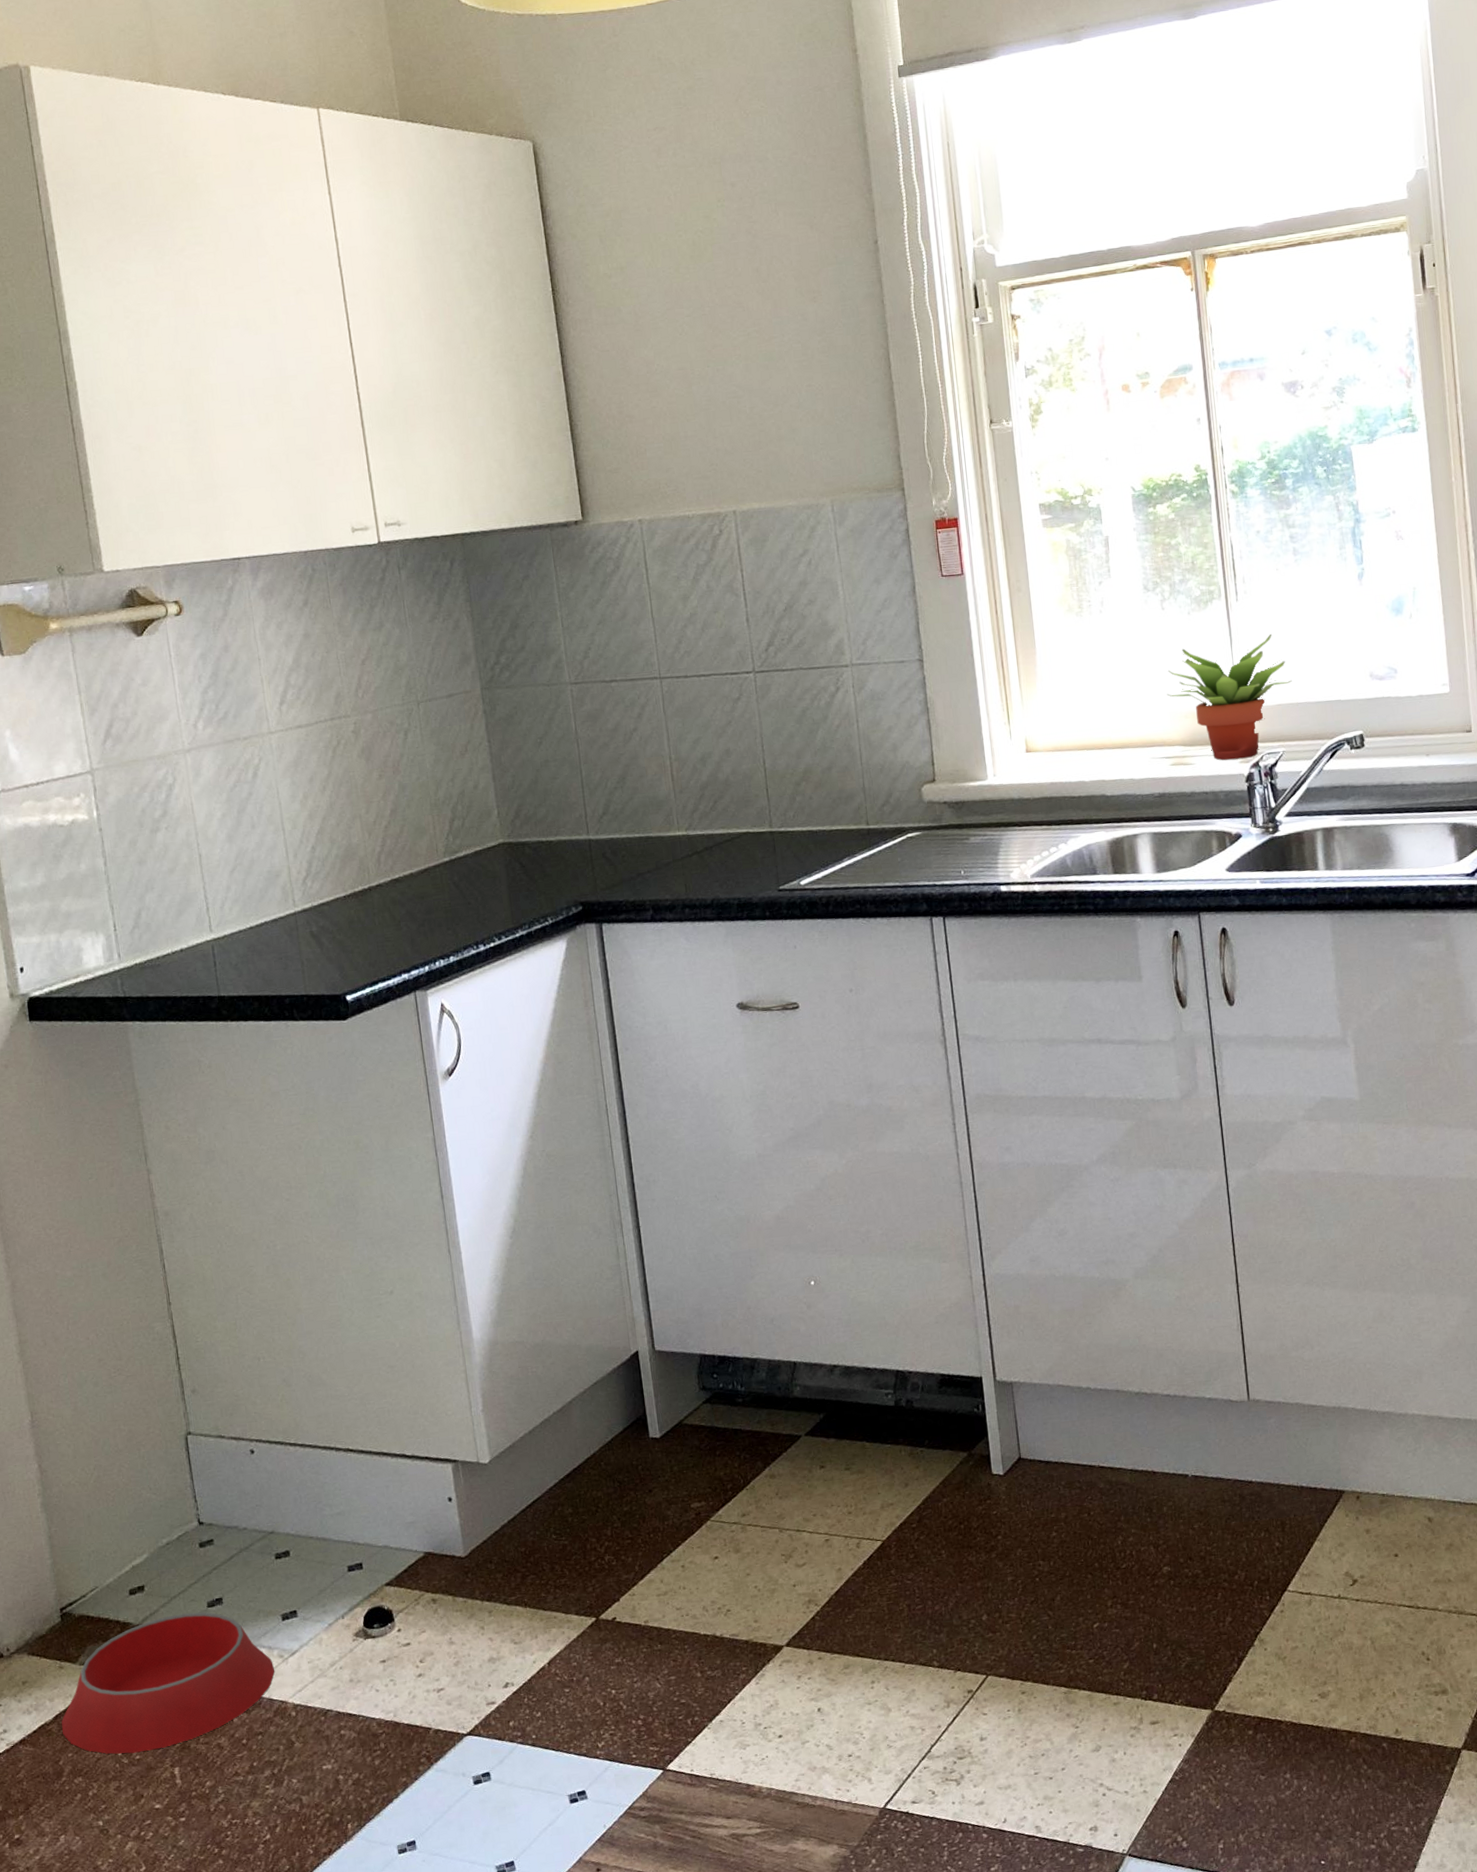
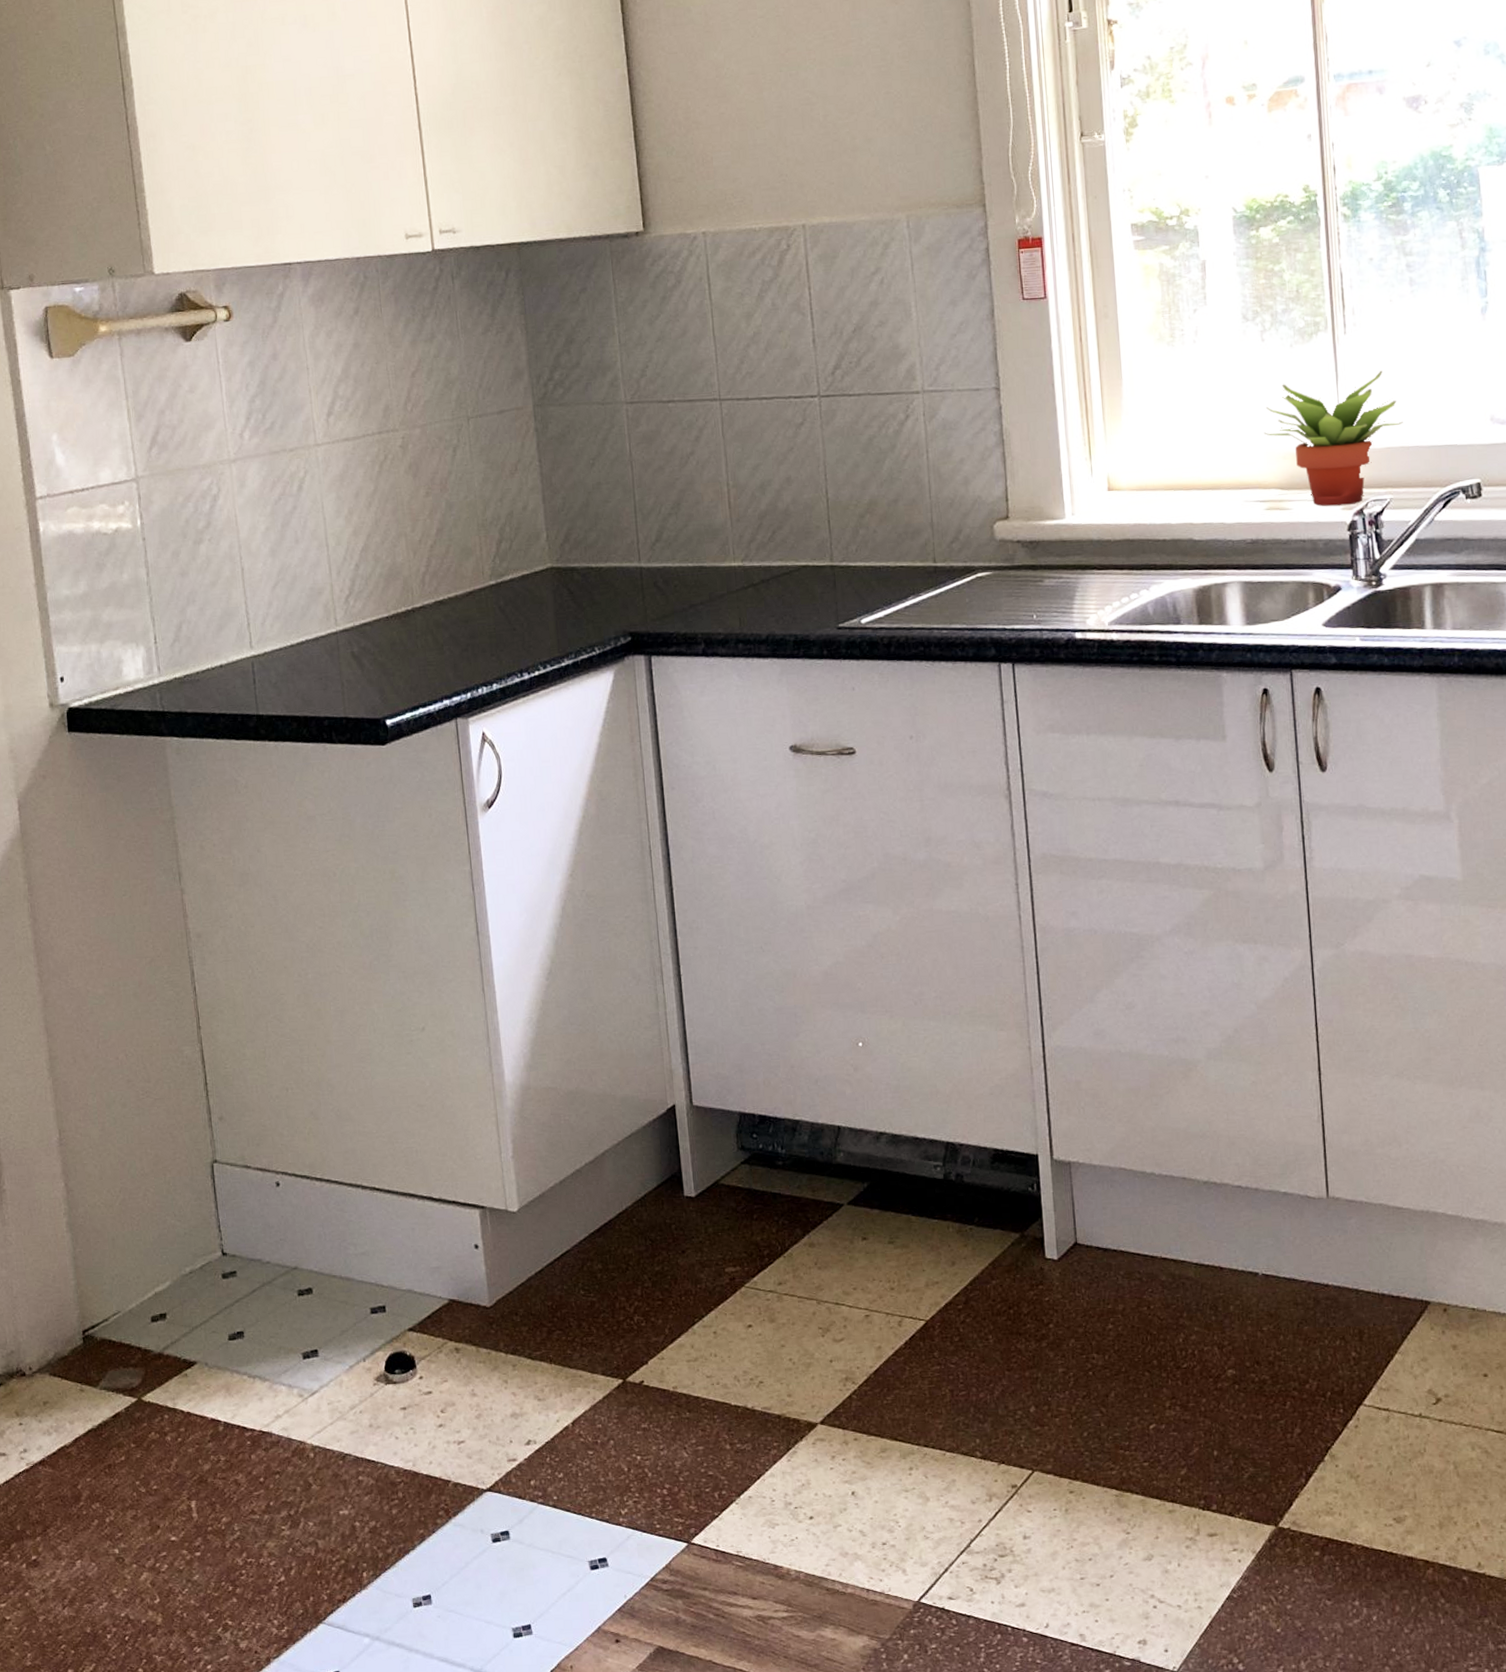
pet bowl: present [61,1612,275,1754] -> none [81,1344,295,1483]

